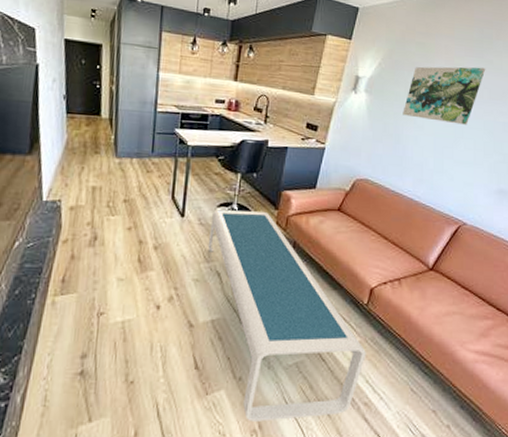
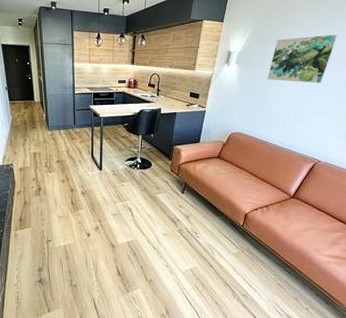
coffee table: present [208,209,366,422] -> none [121,163,243,309]

